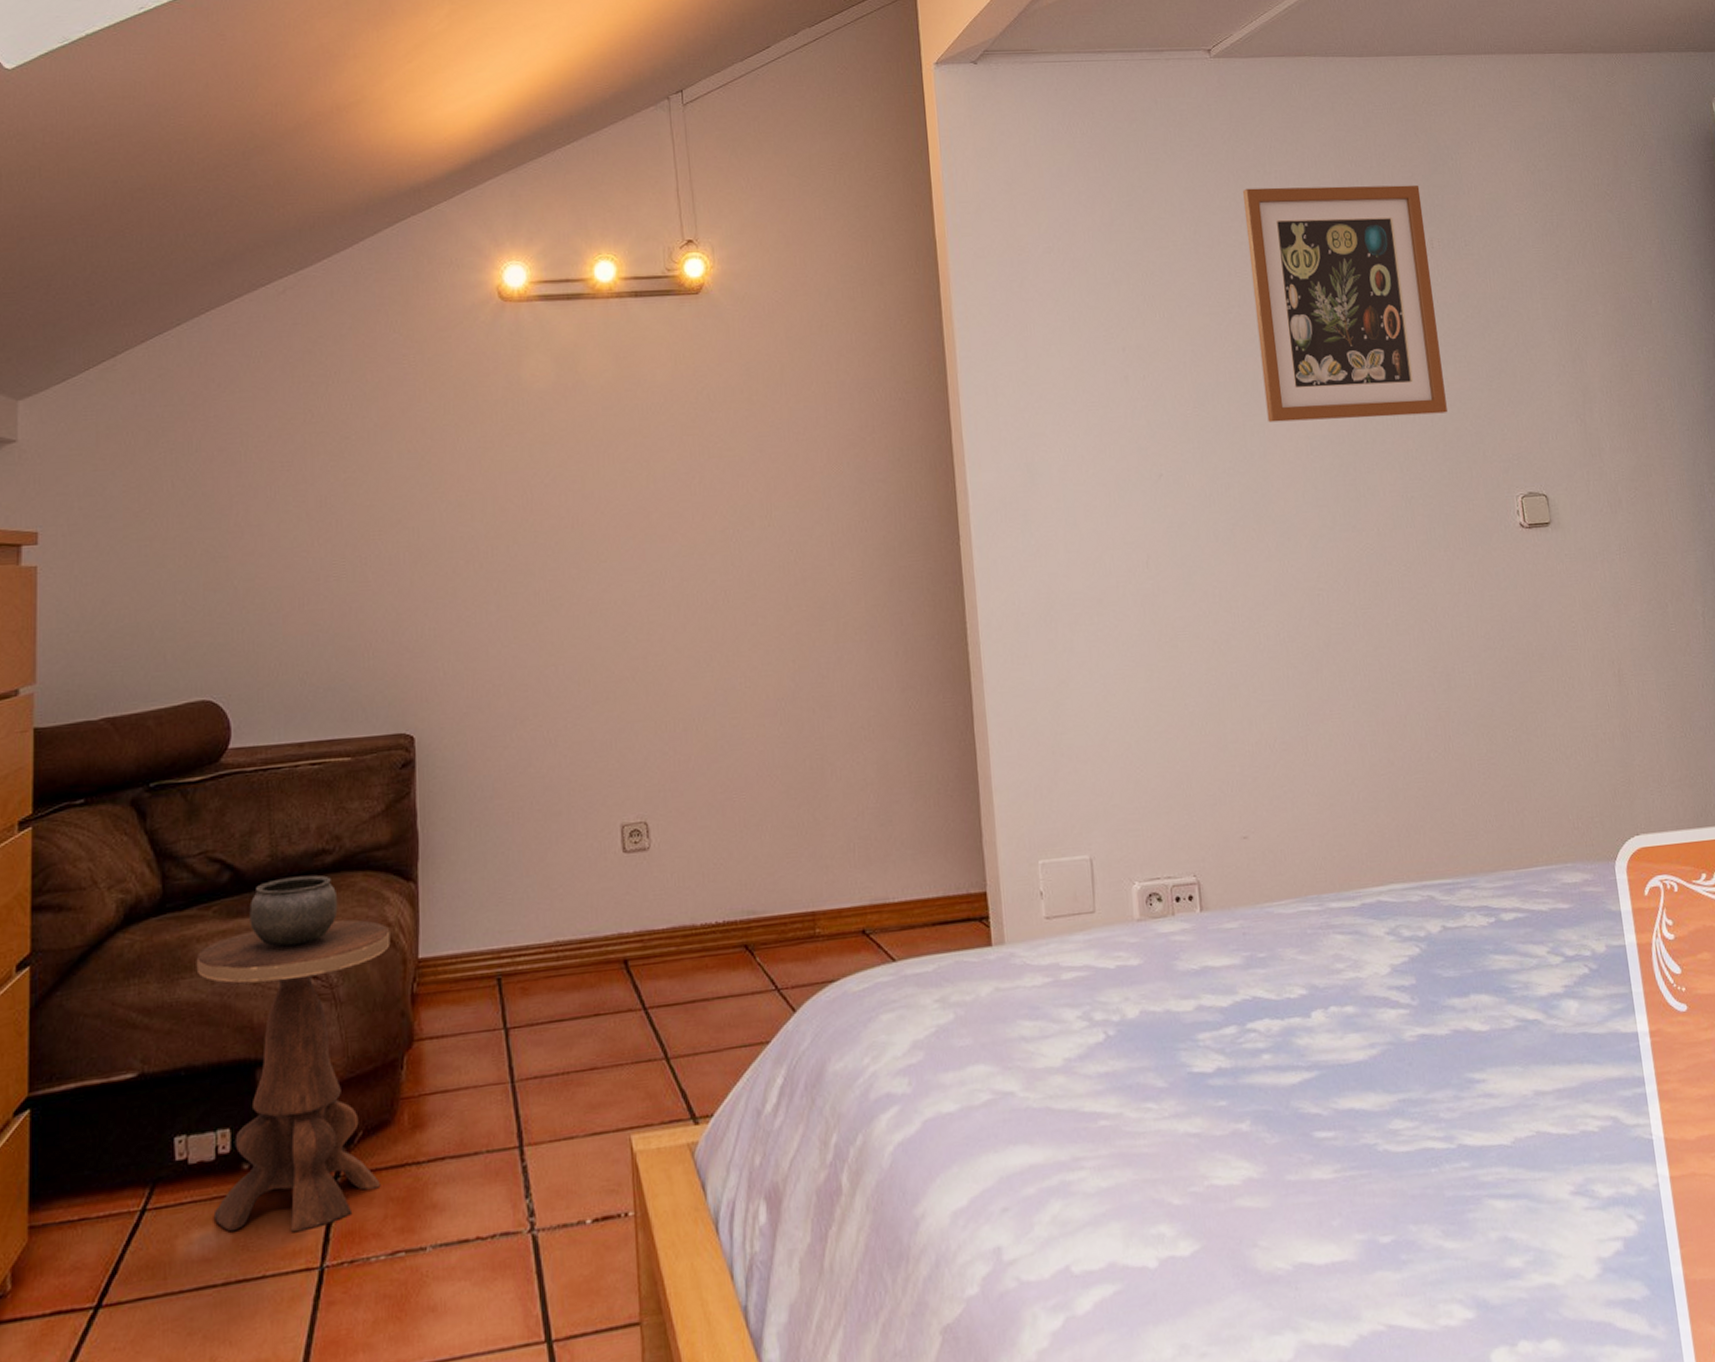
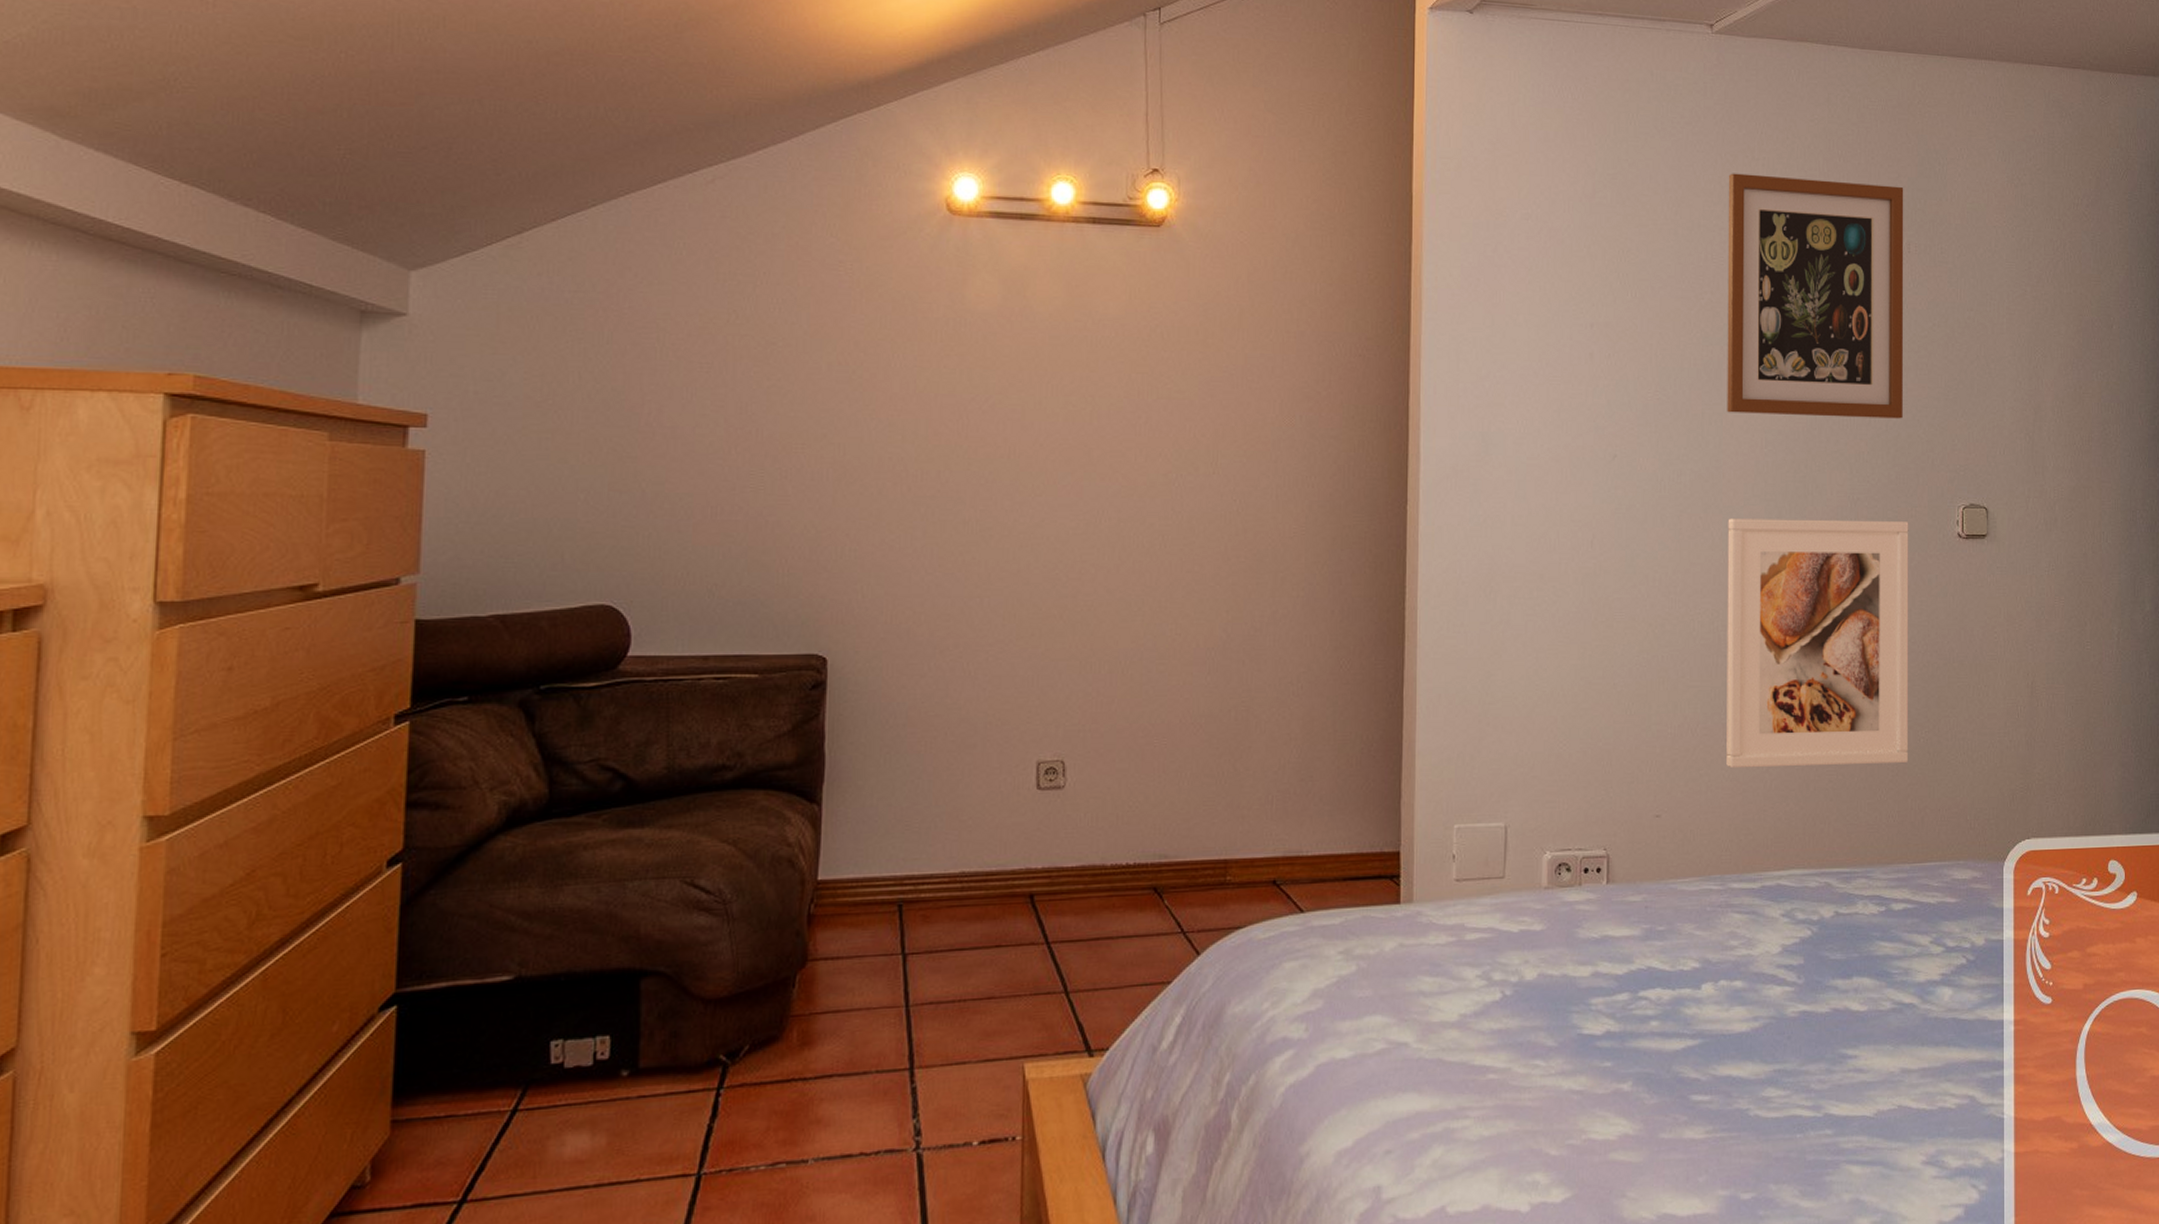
side table: present [196,875,391,1233] -> none [581,790,790,1140]
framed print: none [1281,516,1498,783] -> present [1726,518,1909,769]

